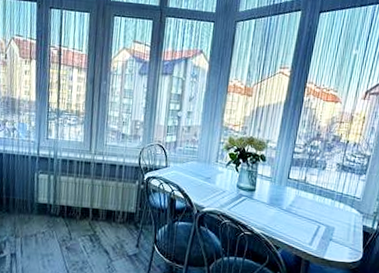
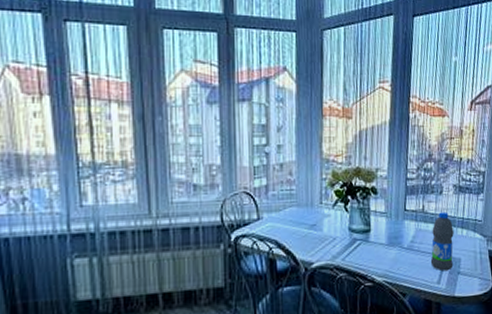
water bottle: none [305,184,332,236] -> present [430,212,454,271]

